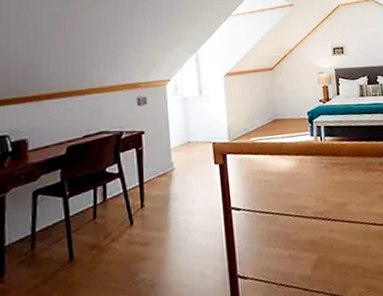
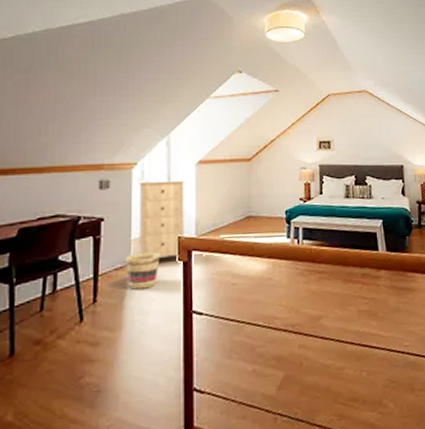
basket: none [167,158,199,193] -> present [126,252,160,290]
storage cabinet: none [173,92,219,163] -> present [139,180,186,258]

